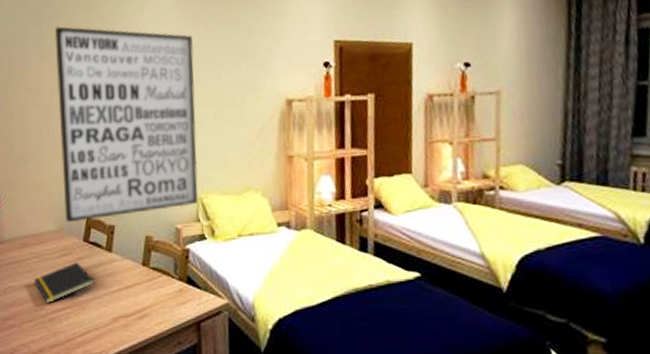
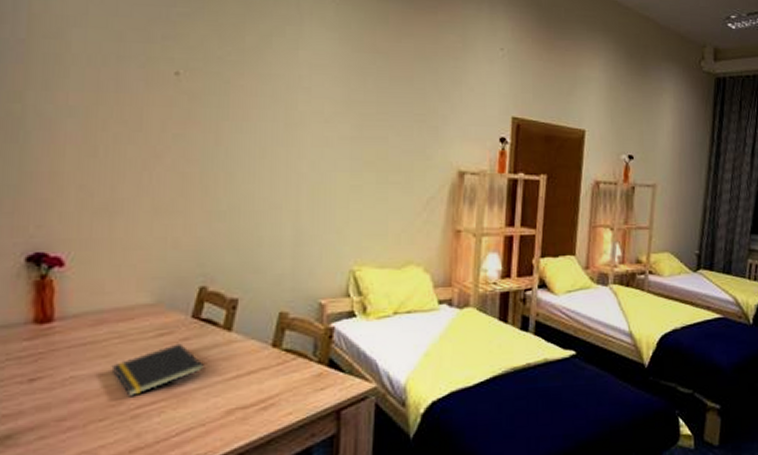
wall art: present [54,26,198,223] -> none [167,50,359,295]

